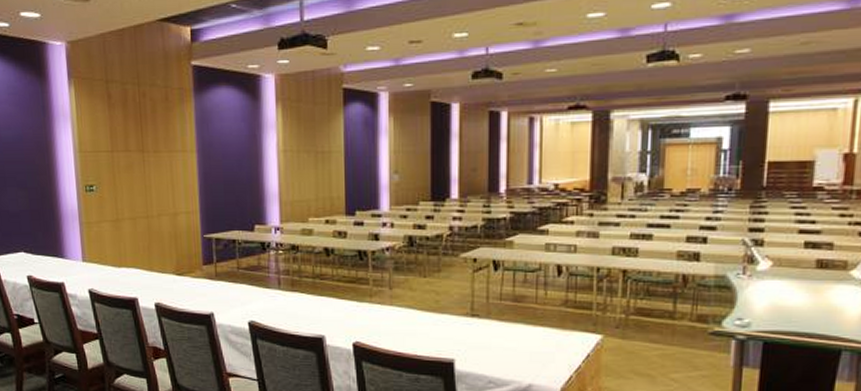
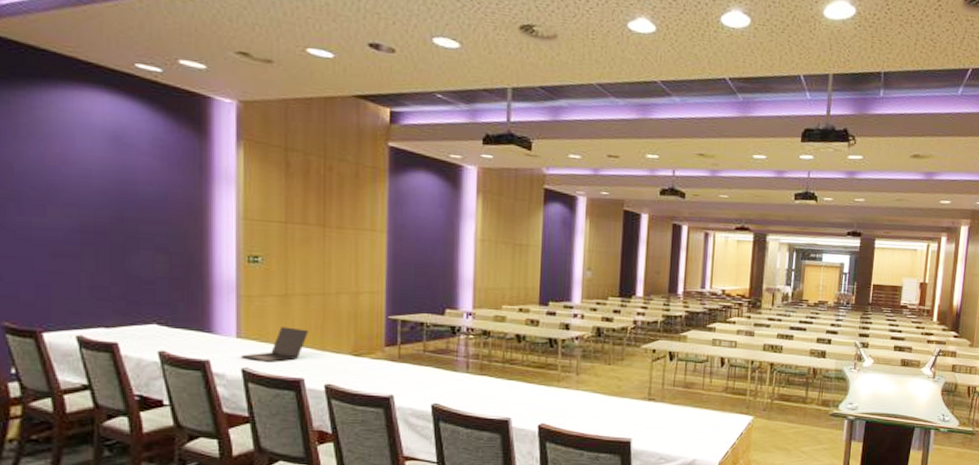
laptop: none [86,250,138,283] -> present [240,327,308,362]

